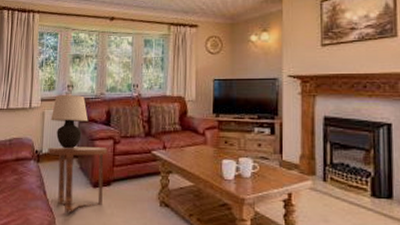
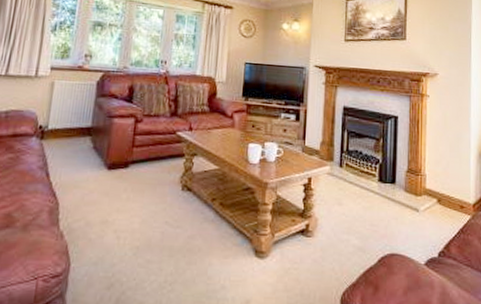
side table: present [47,146,108,213] -> none [54,122,128,197]
table lamp: present [50,95,88,149] -> none [61,65,108,126]

